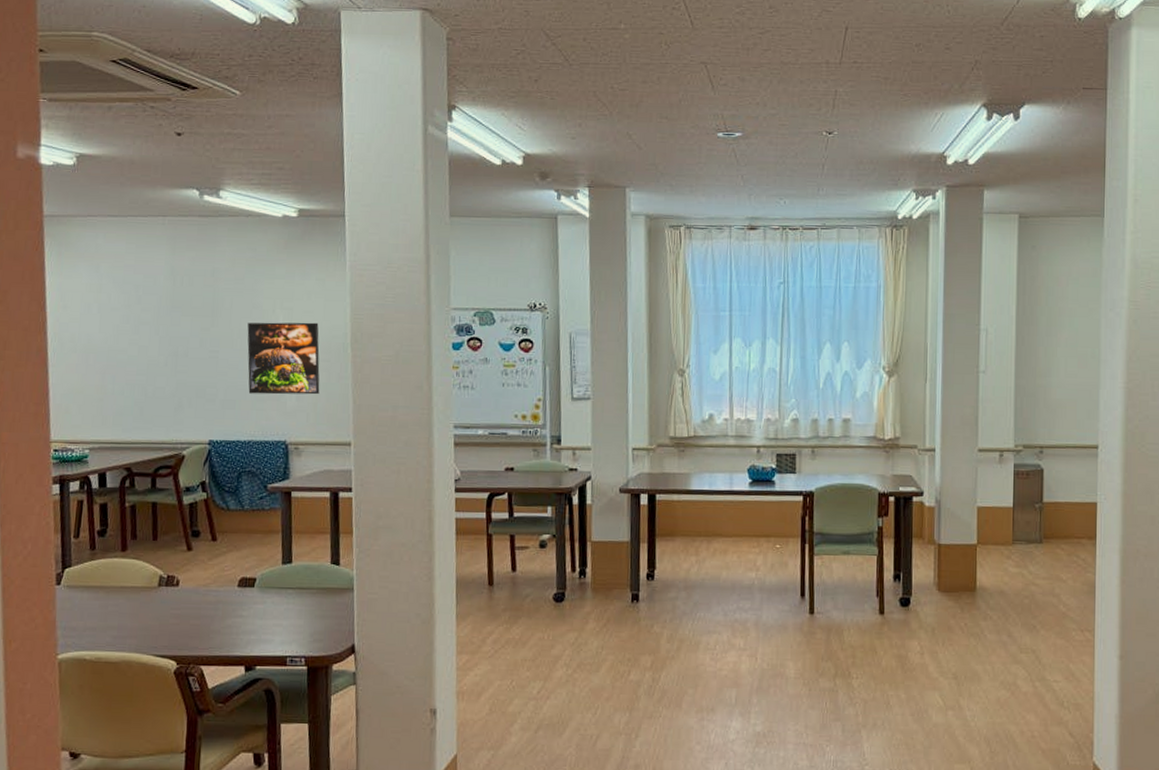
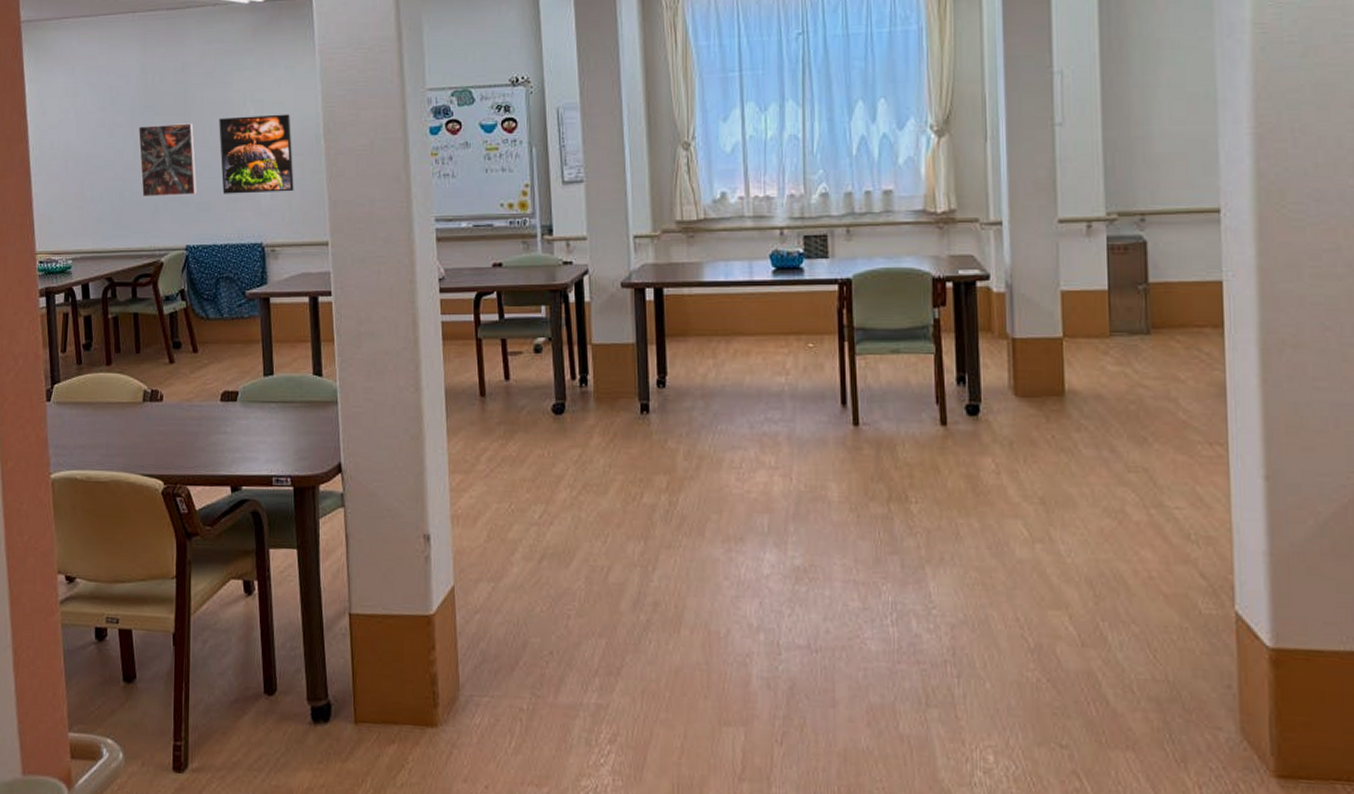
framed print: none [164,324,223,394] -> present [138,123,198,198]

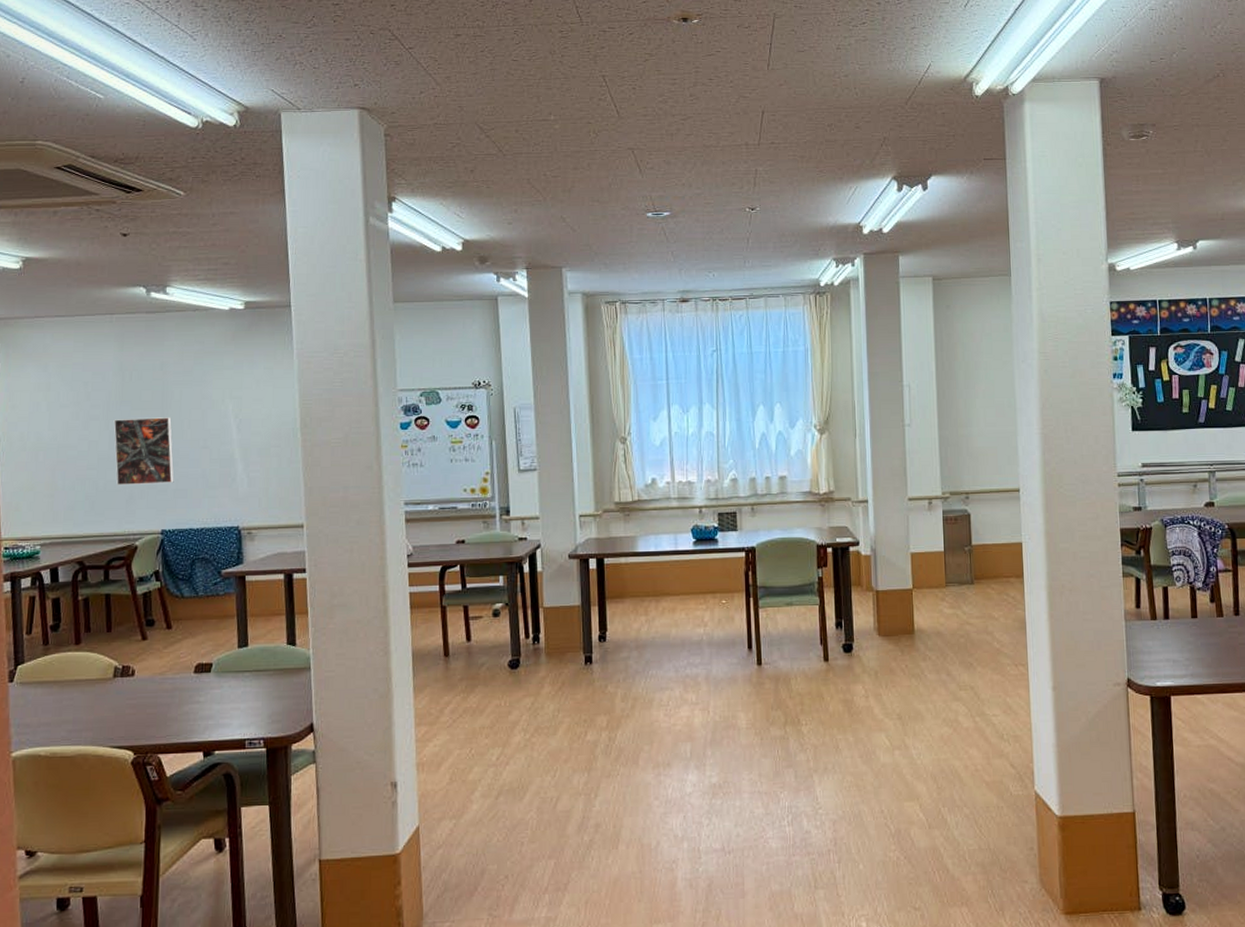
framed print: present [219,114,294,194] -> none [197,410,271,482]

